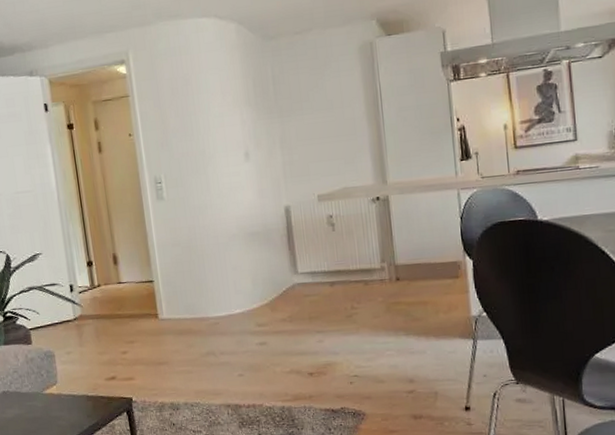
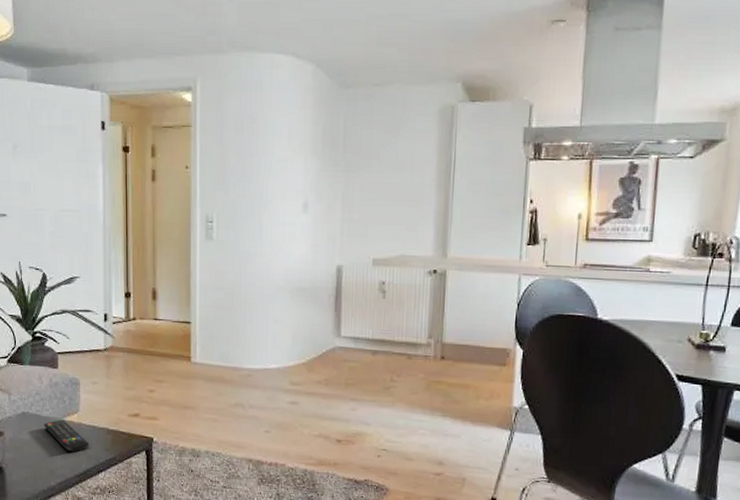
remote control: none [25,393,71,424] -> present [44,420,89,452]

